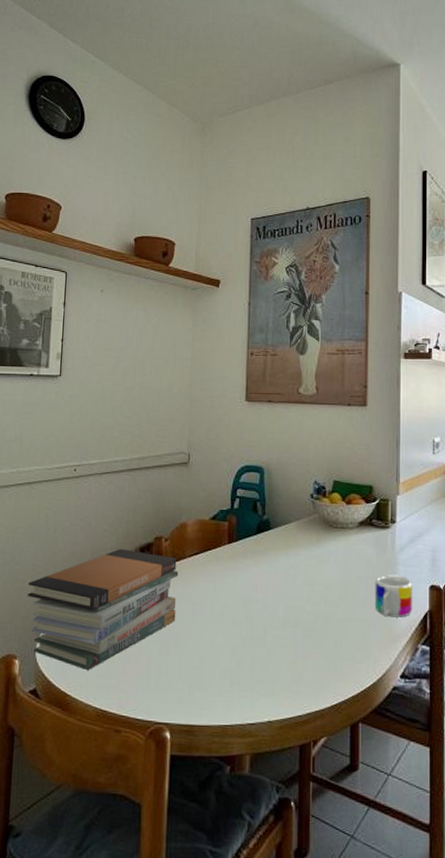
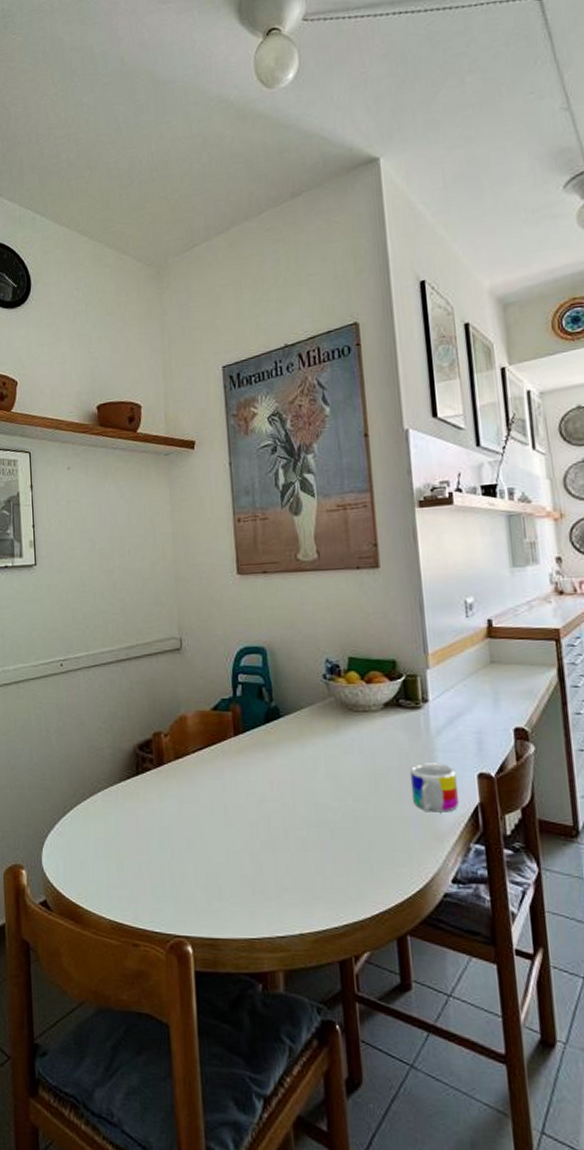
book stack: present [27,548,179,671] -> none [26,747,185,881]

